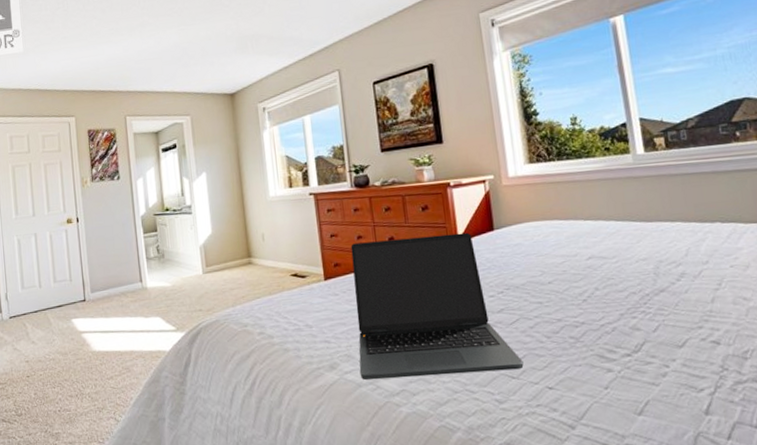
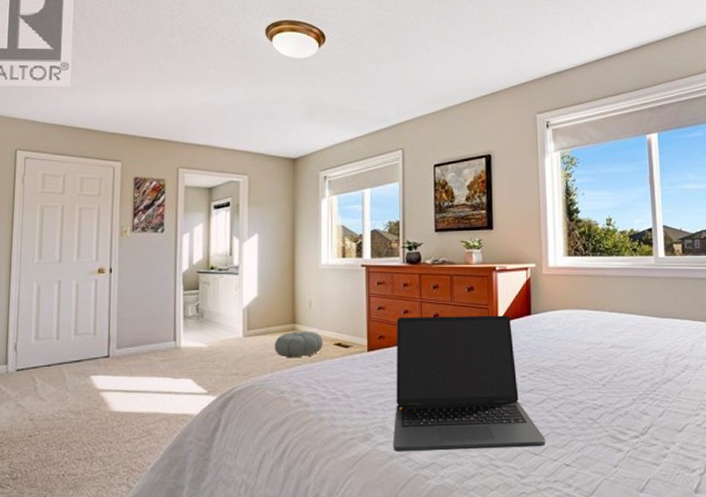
pouf: none [233,263,280,292] -> present [275,331,324,358]

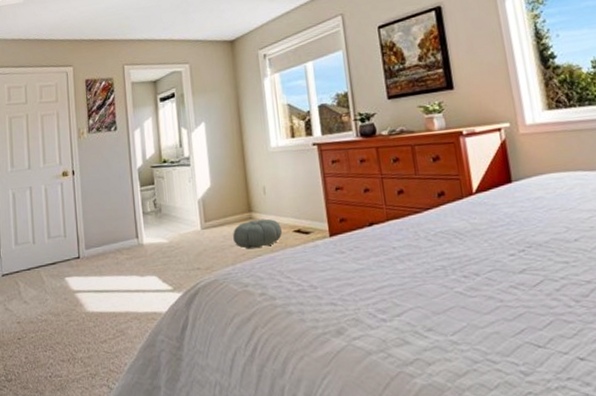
laptop: present [393,315,546,451] -> none [357,185,551,347]

